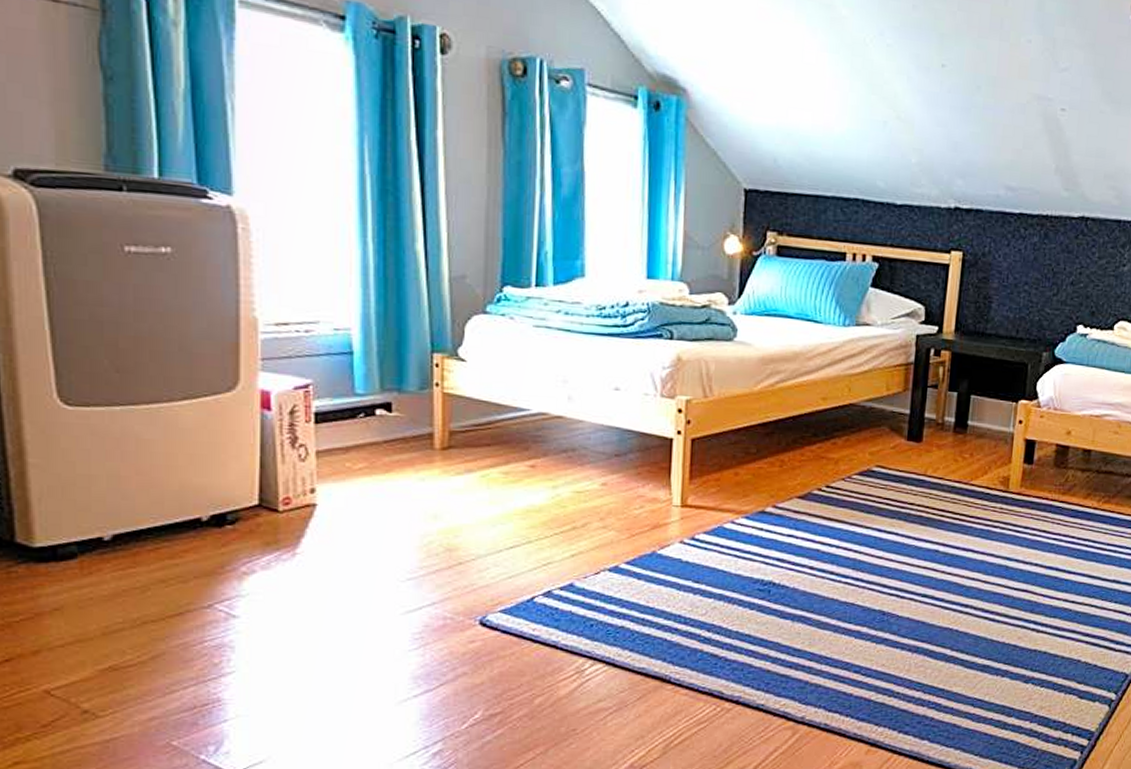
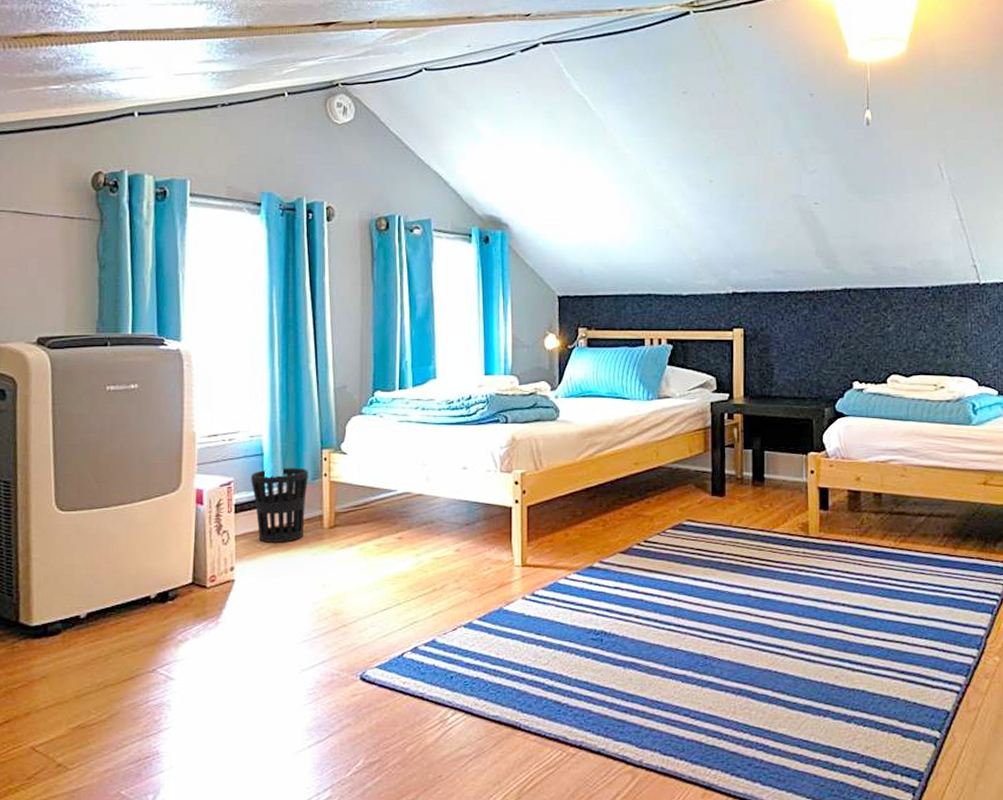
wastebasket: none [336,372,414,463] -> present [251,467,308,543]

